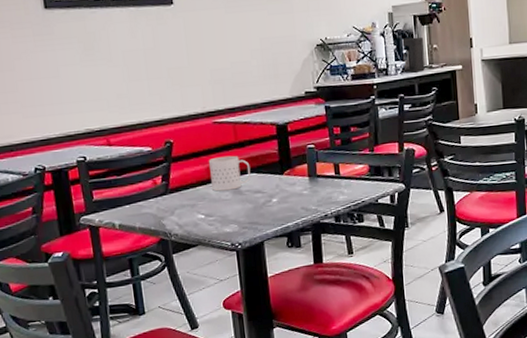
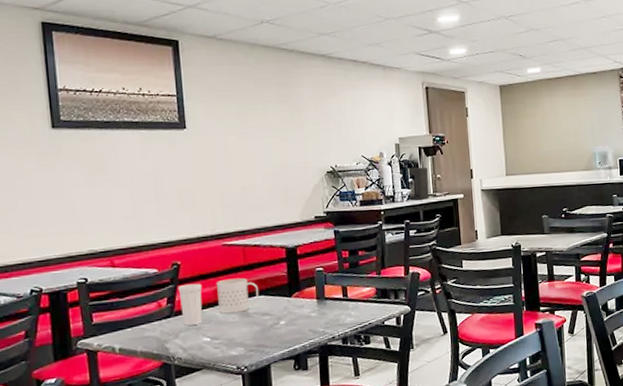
cup: none [172,161,197,203] -> present [178,283,203,326]

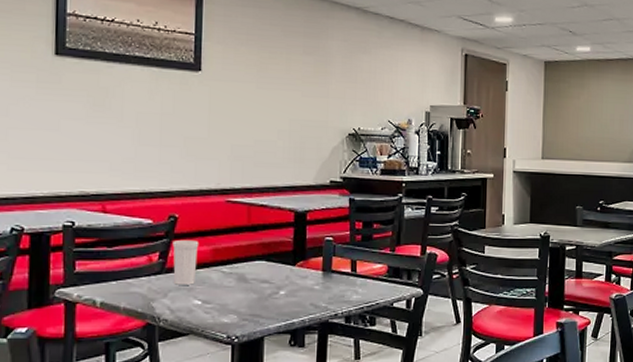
mug: present [216,278,260,314] -> none [214,238,261,277]
coffee maker: present [407,167,429,201] -> none [432,139,459,176]

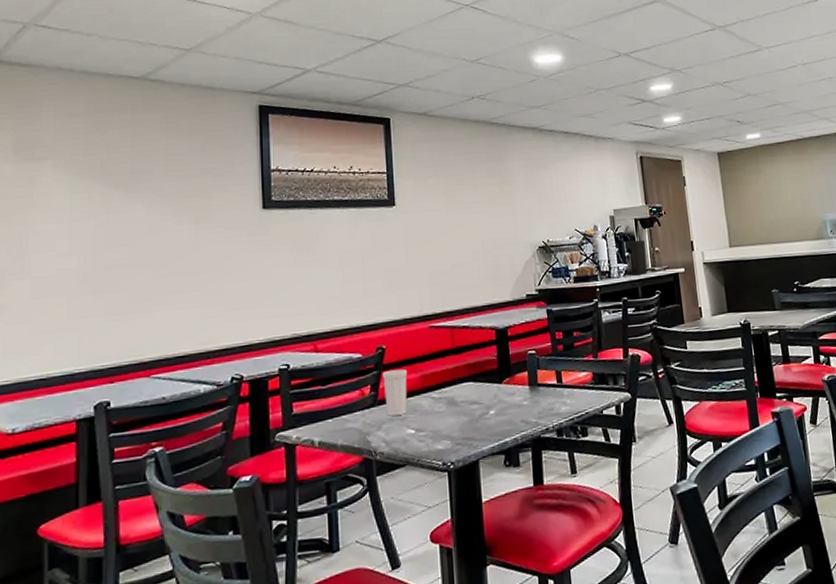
coffee maker: none [432,139,459,176] -> present [623,239,648,276]

